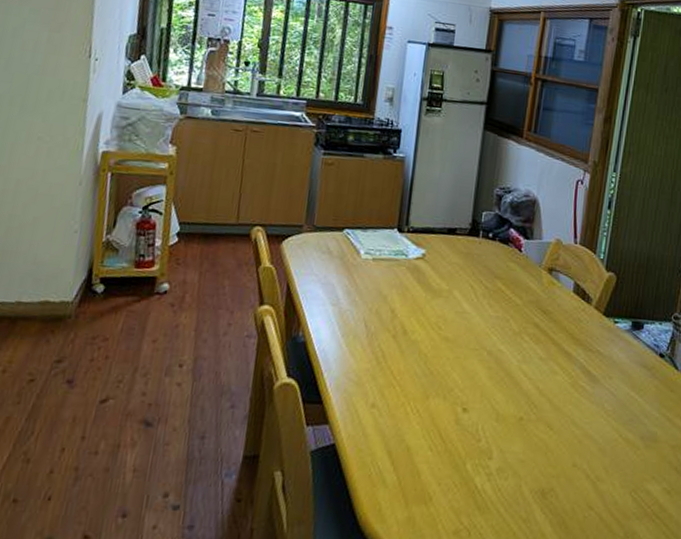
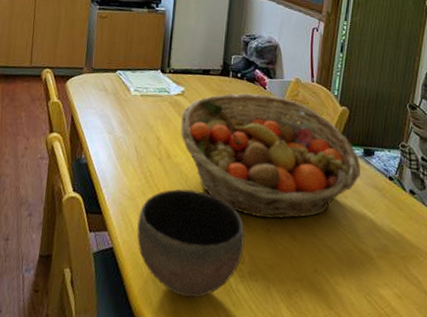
bowl: none [364,371,494,502] -> present [136,189,245,298]
fruit basket: none [419,256,629,405] -> present [180,93,361,219]

